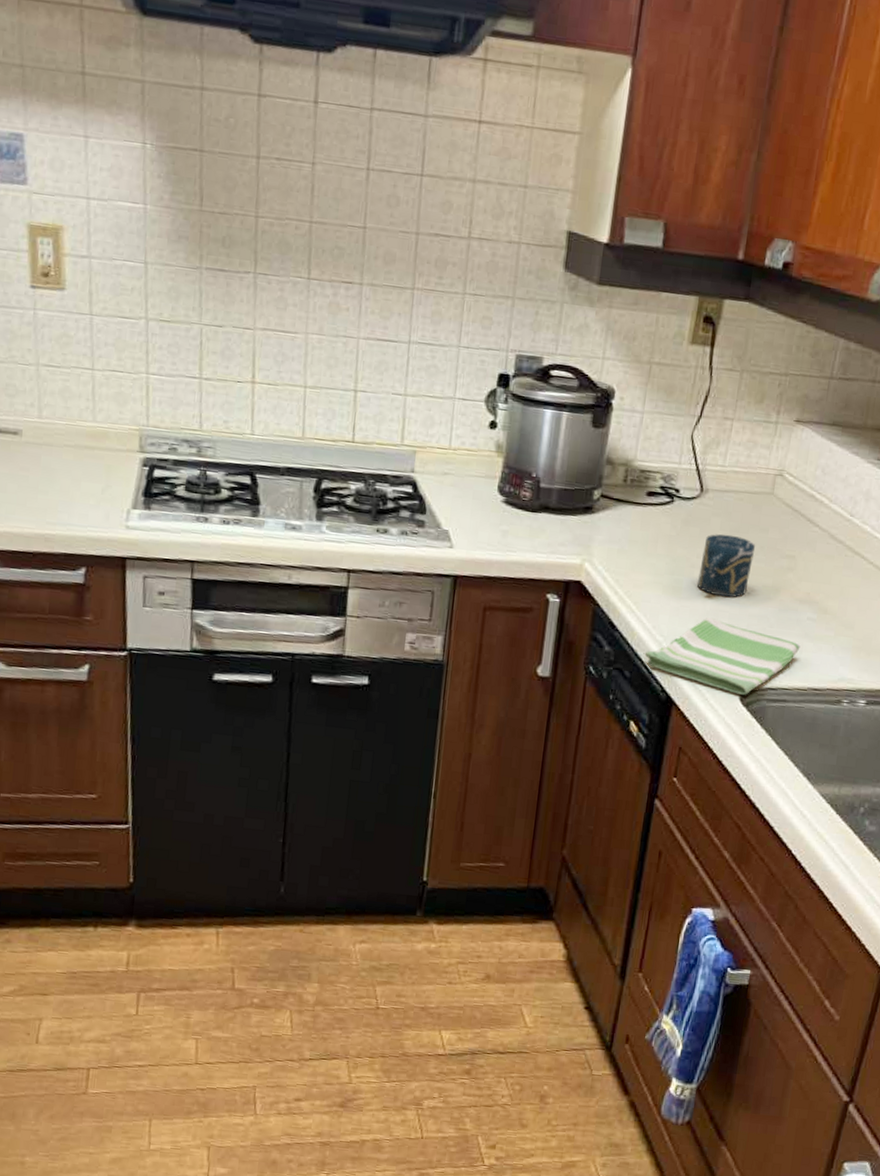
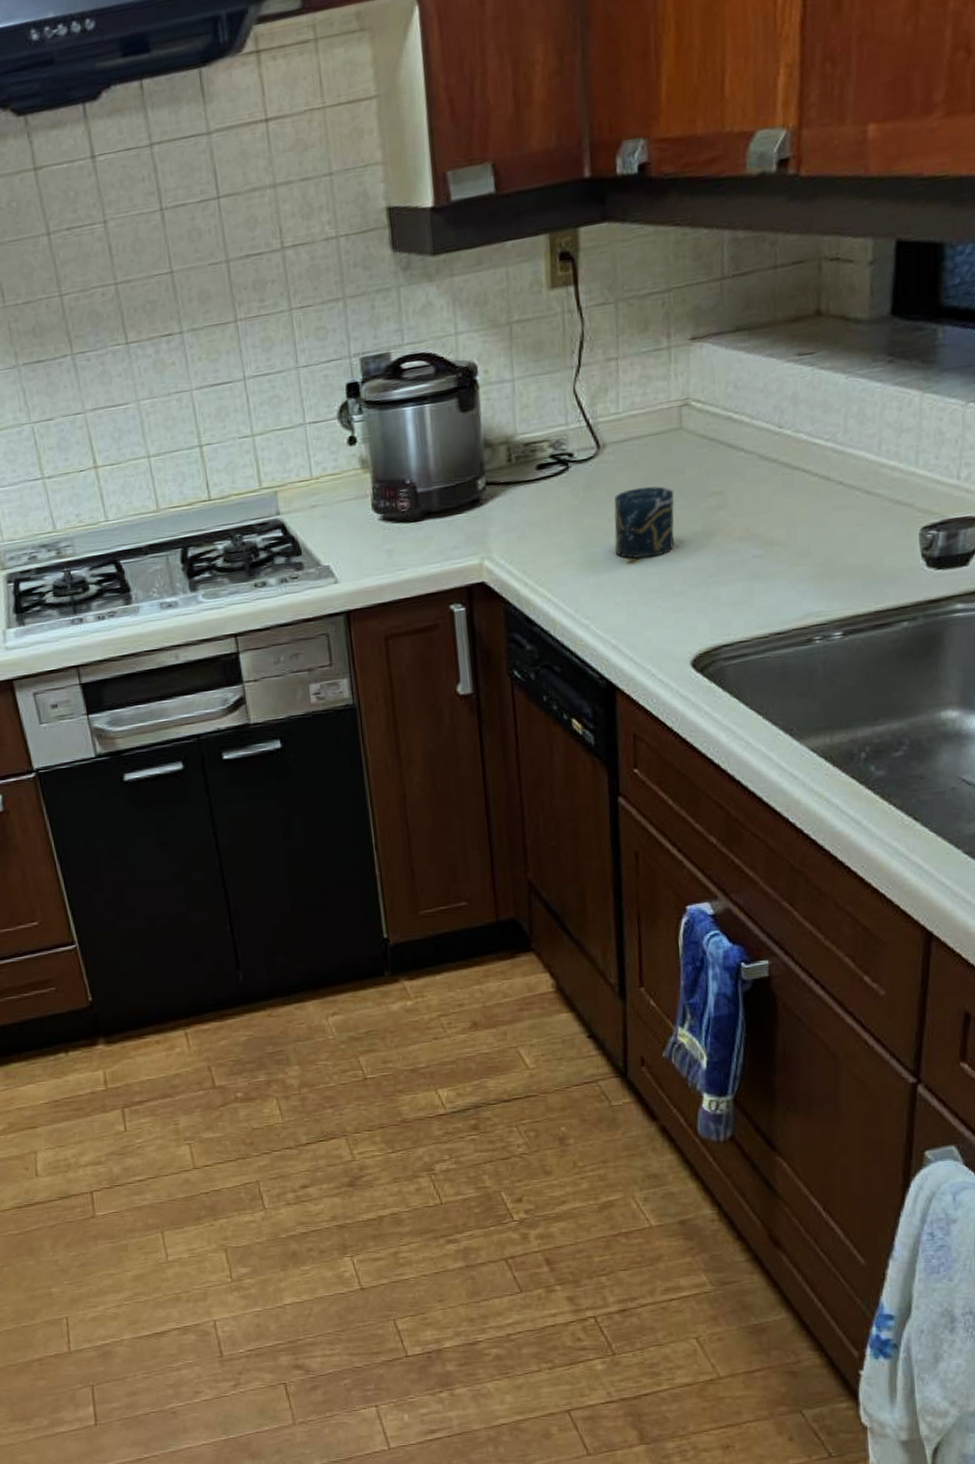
dish towel: present [644,618,801,695] -> none [572,584,751,661]

